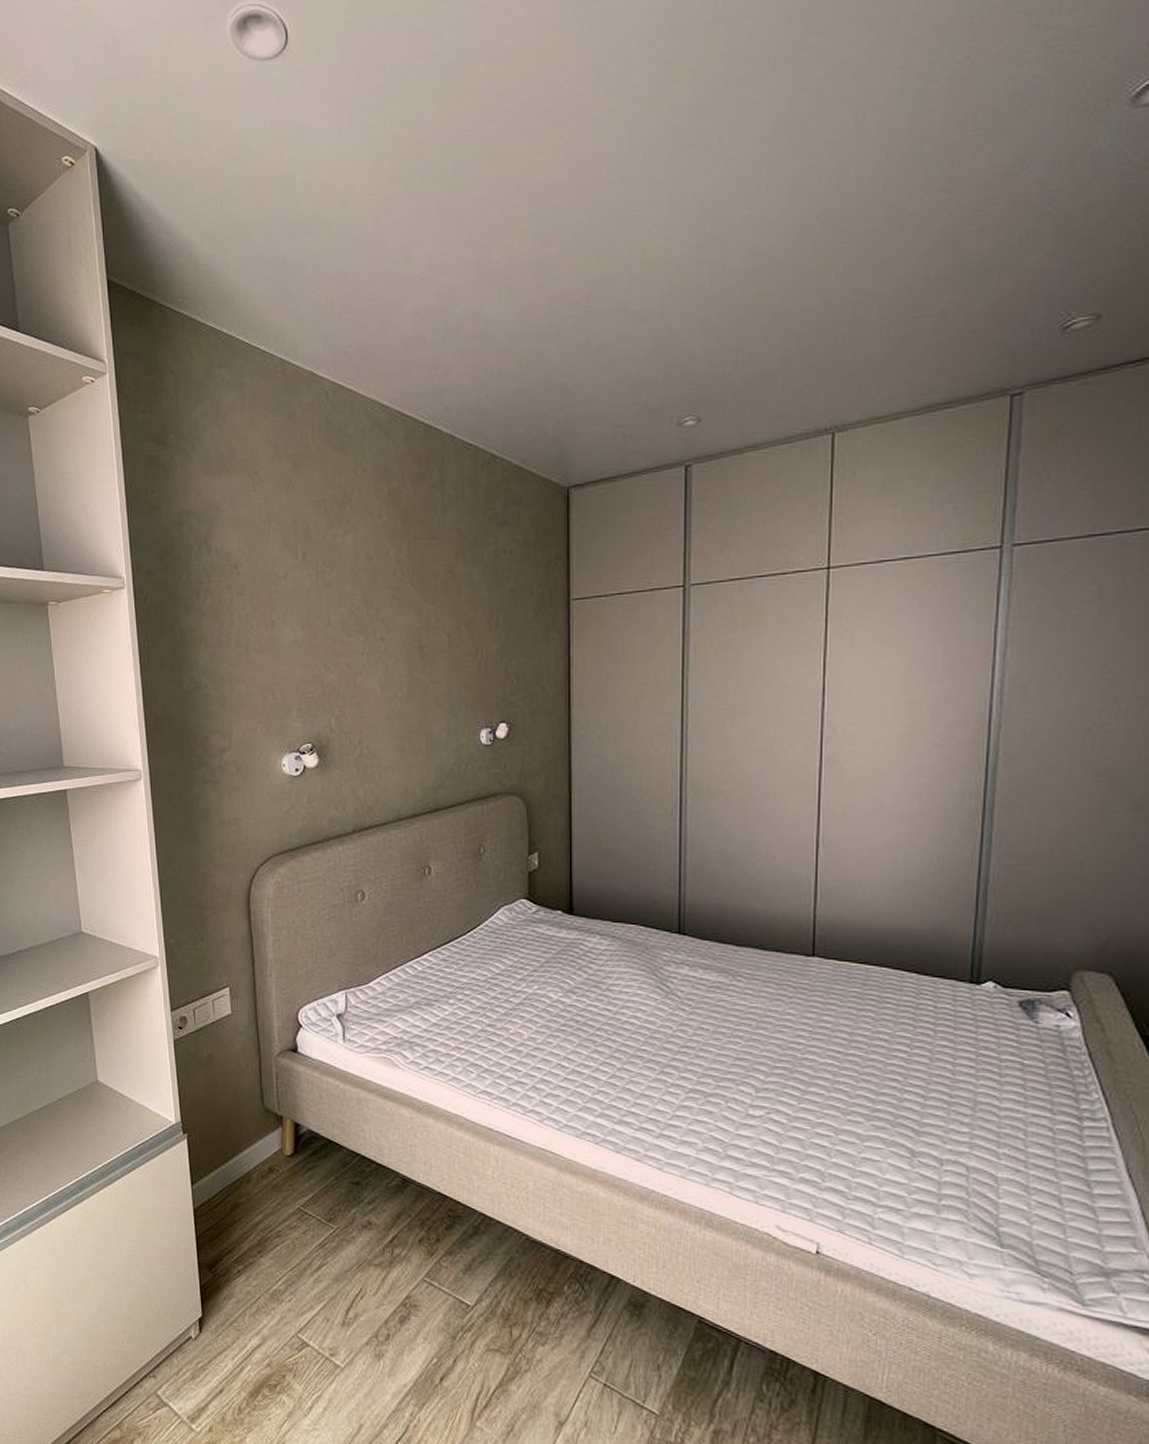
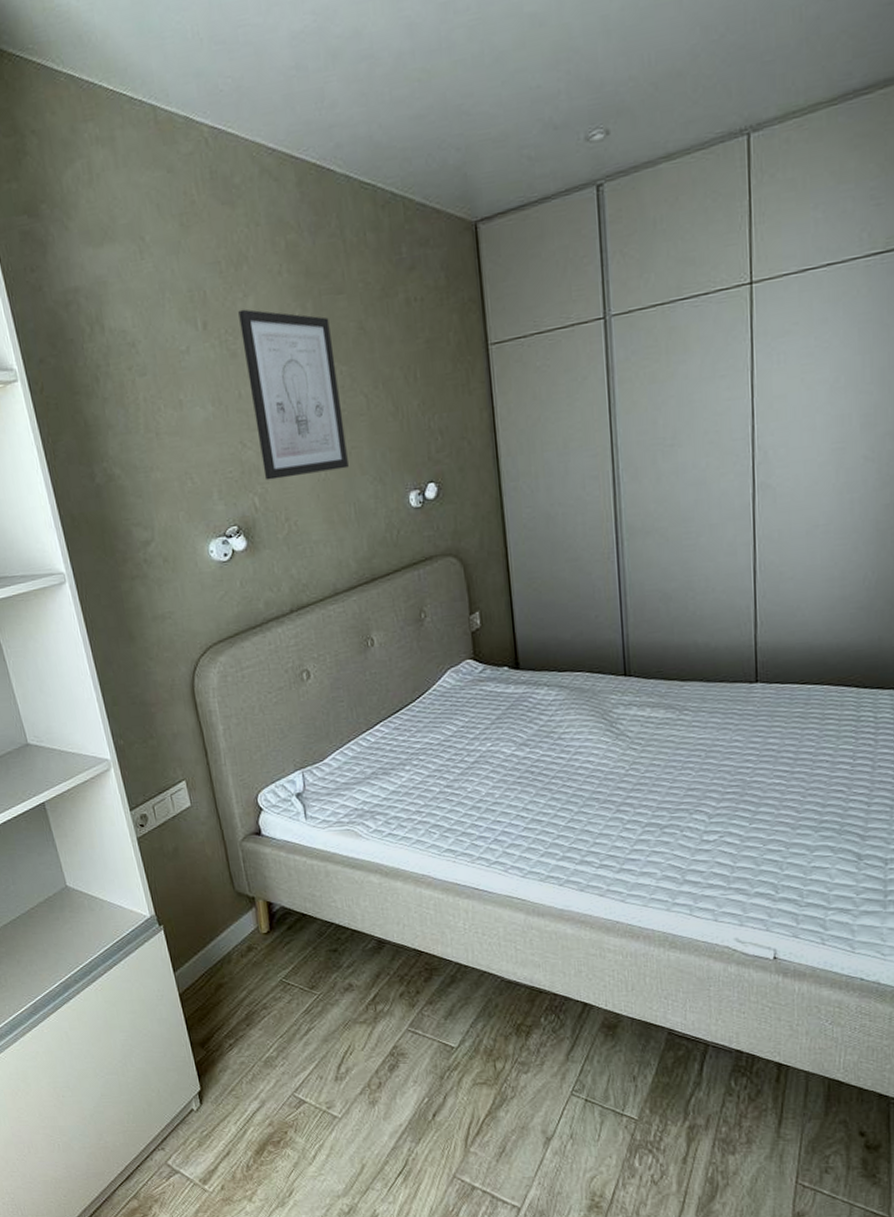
wall art: none [337,544,425,704] -> present [238,309,349,481]

